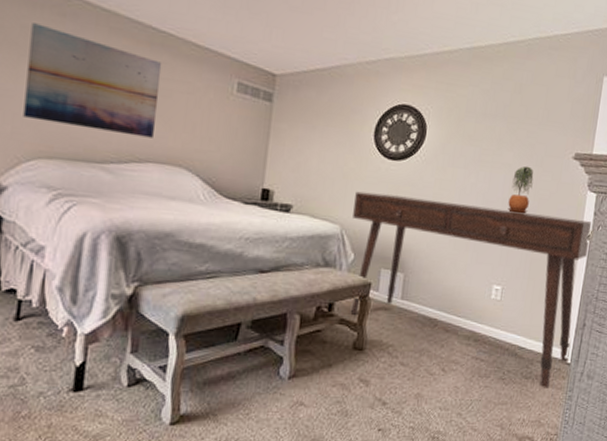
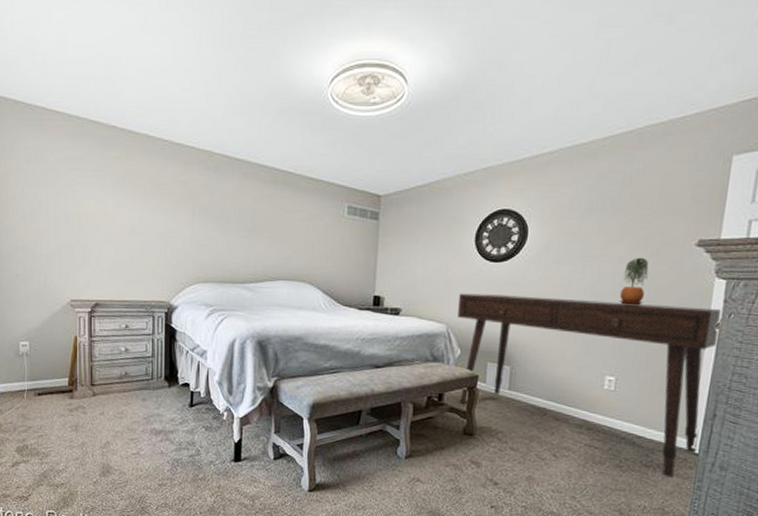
wall art: present [23,23,162,138] -> none [185,178,285,260]

